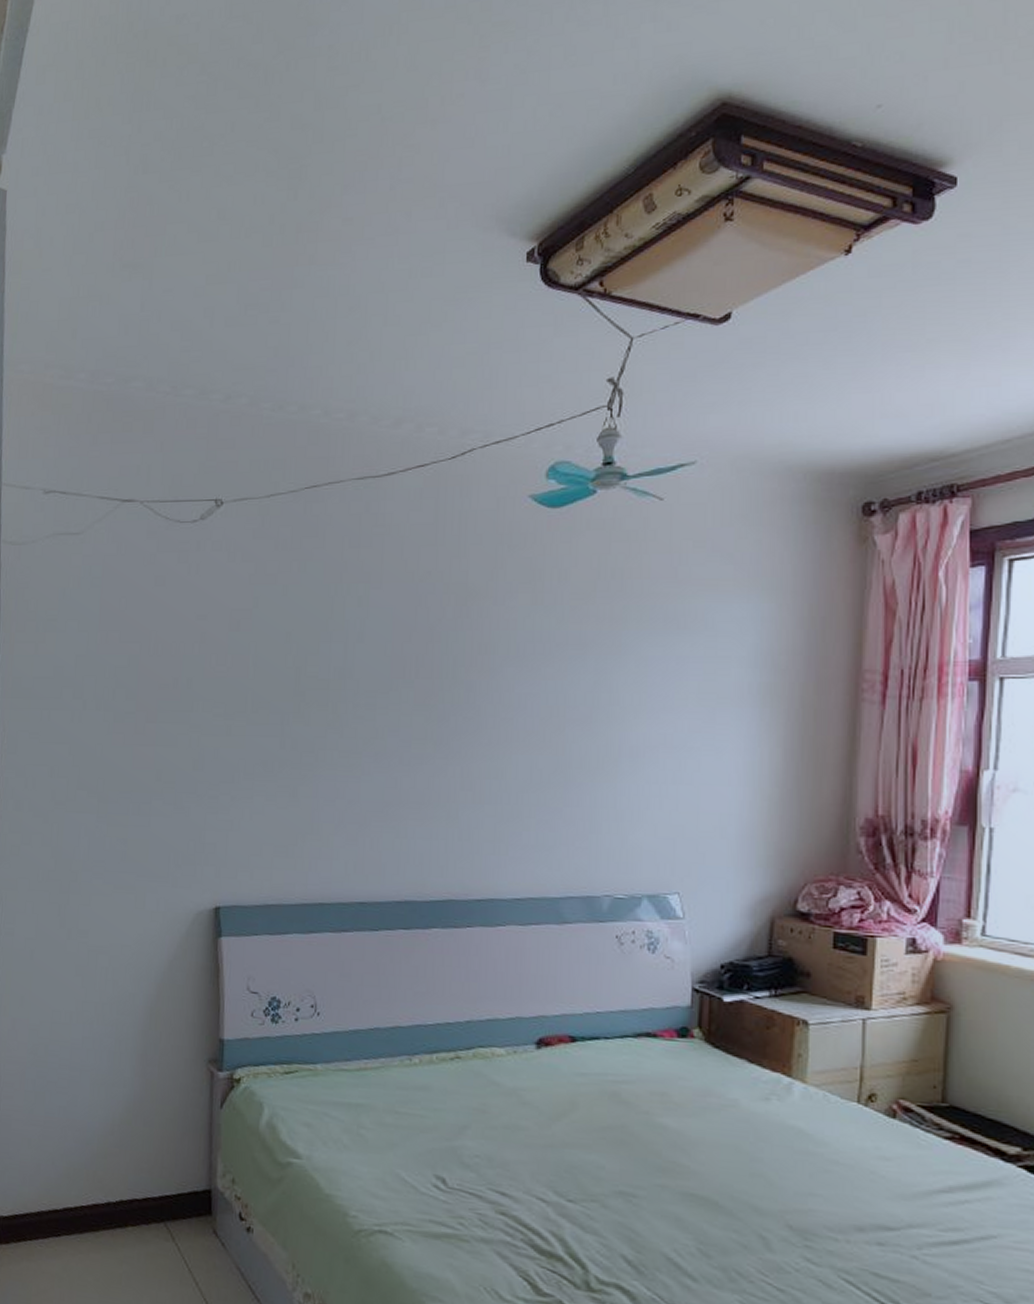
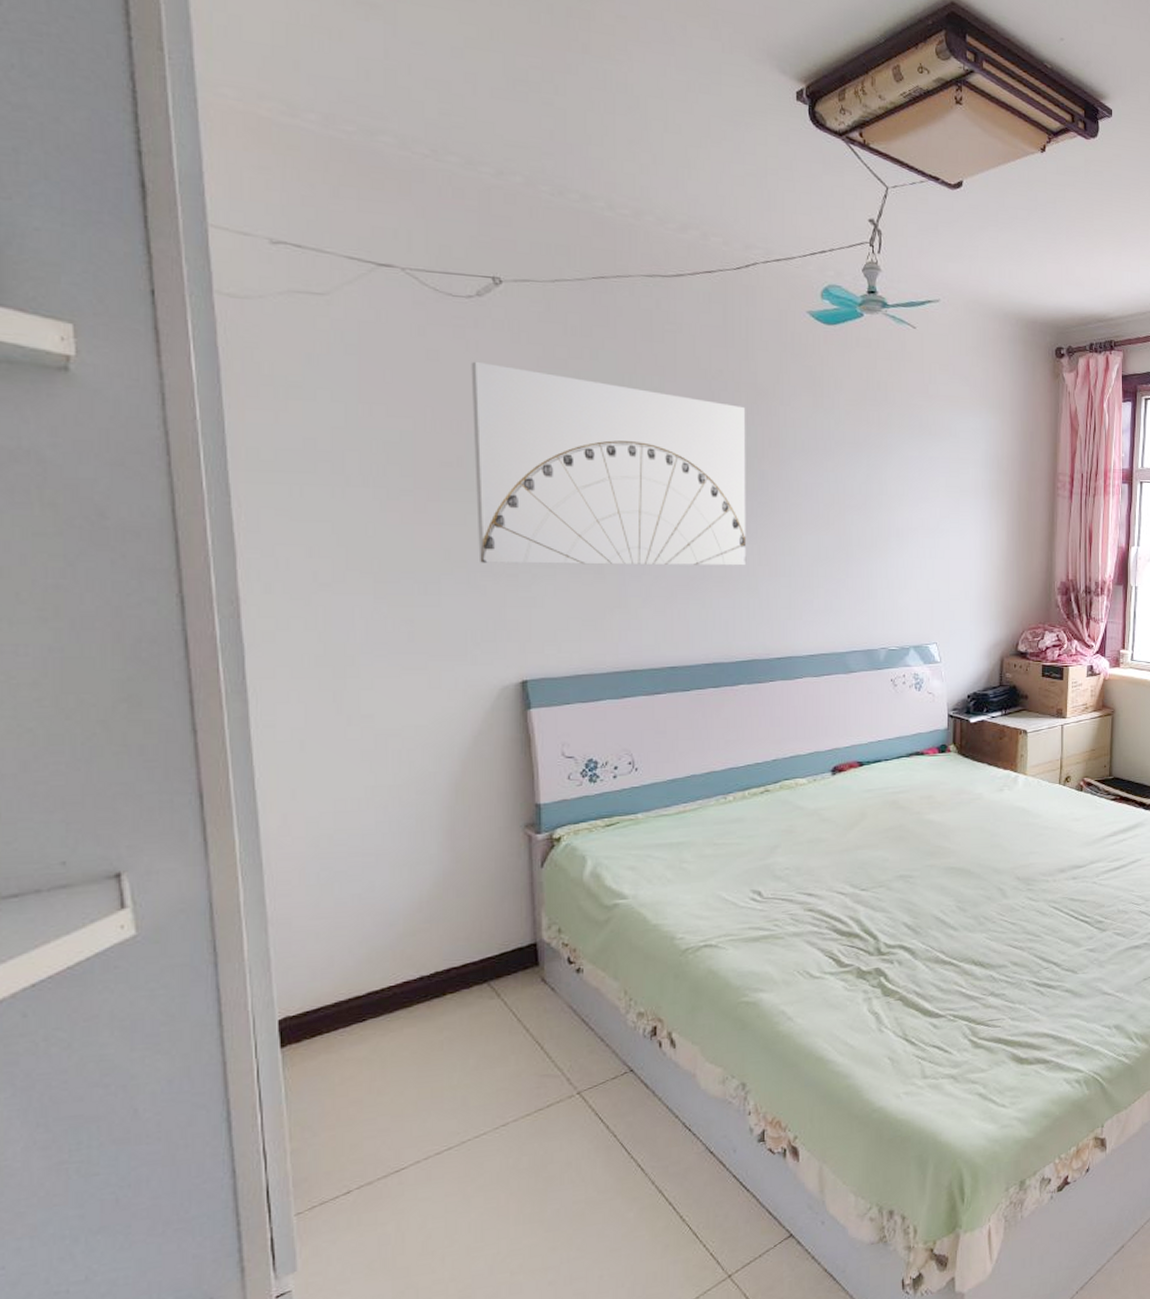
wall art: none [185,583,455,791] -> present [471,361,747,566]

